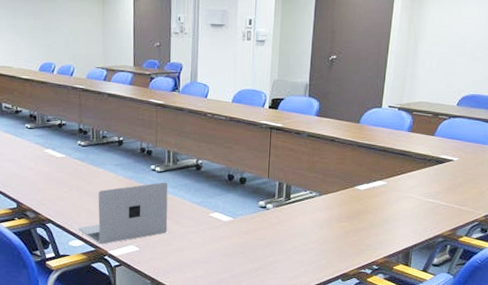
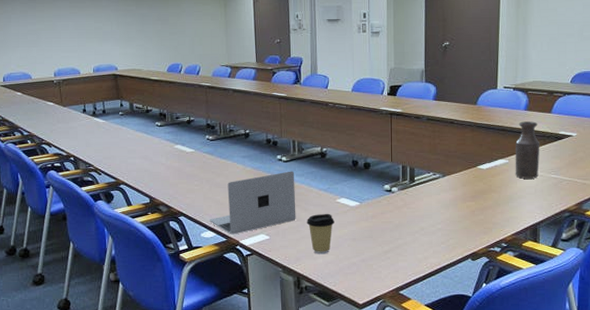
coffee cup: none [178,227,206,269] -> present [307,213,334,254]
bottle: none [392,143,421,202] -> present [515,121,540,179]

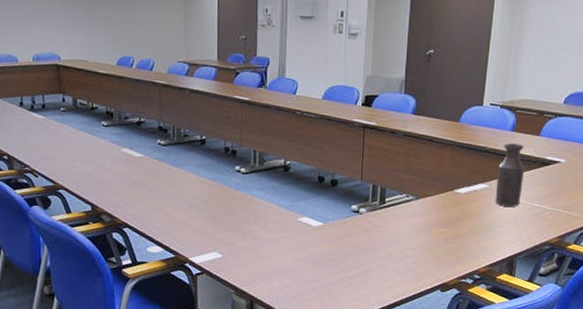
laptop: present [210,171,296,235] -> none [157,184,254,251]
coffee cup: present [307,213,334,254] -> none [264,232,295,277]

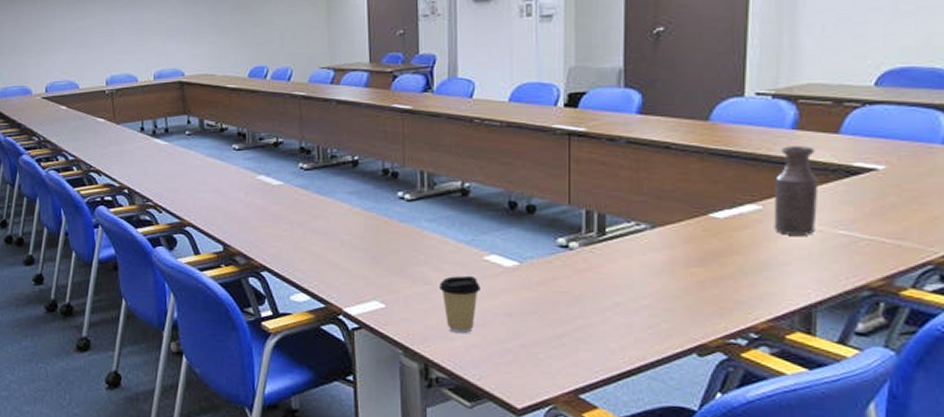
coffee cup: none [264,232,295,277] -> present [440,275,480,334]

